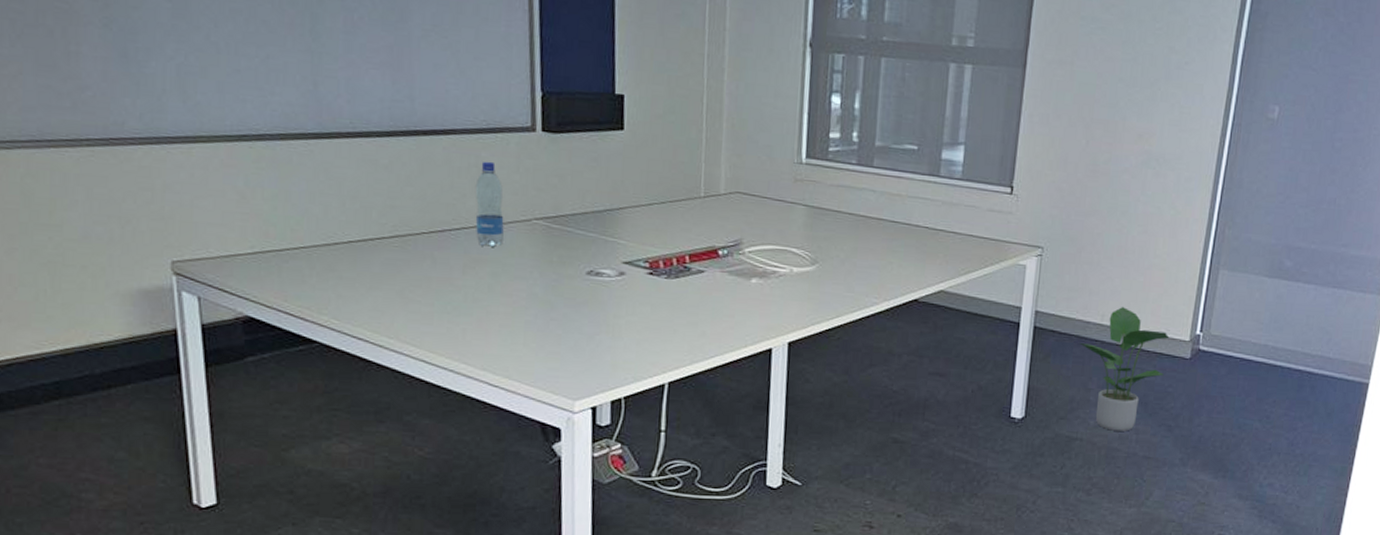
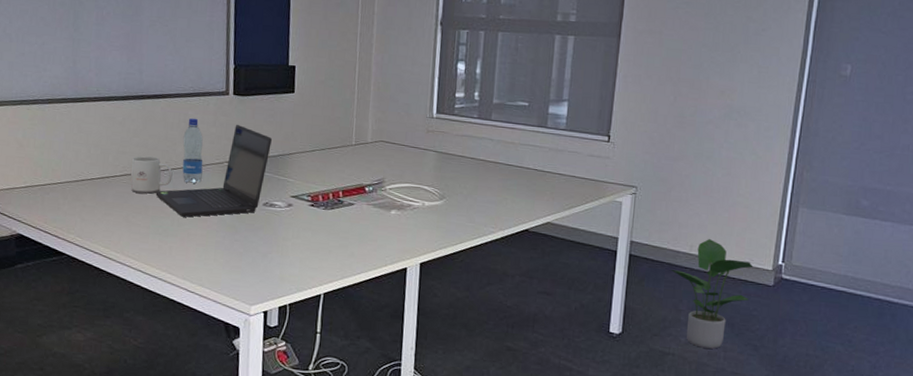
mug: none [403,211,463,261] -> present [130,156,173,194]
laptop: none [440,171,595,291] -> present [155,125,272,217]

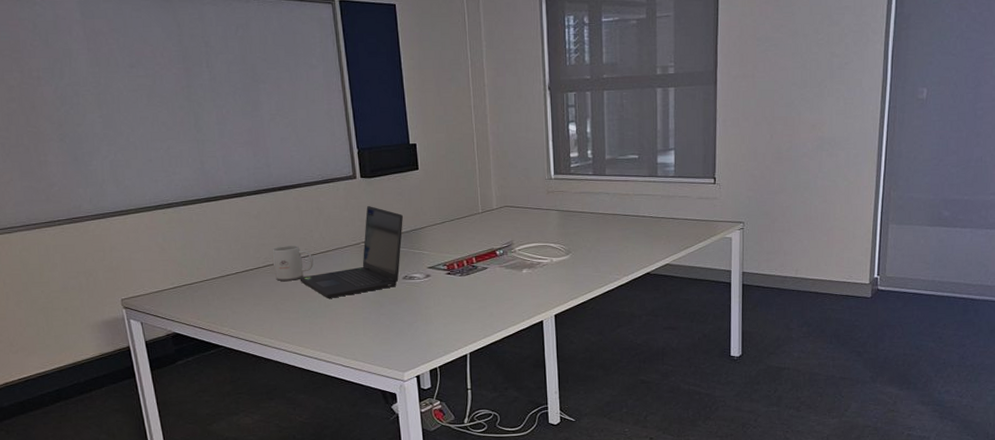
bottle: present [182,118,203,183] -> none [318,204,342,266]
potted plant: present [671,238,753,349] -> none [781,261,853,360]

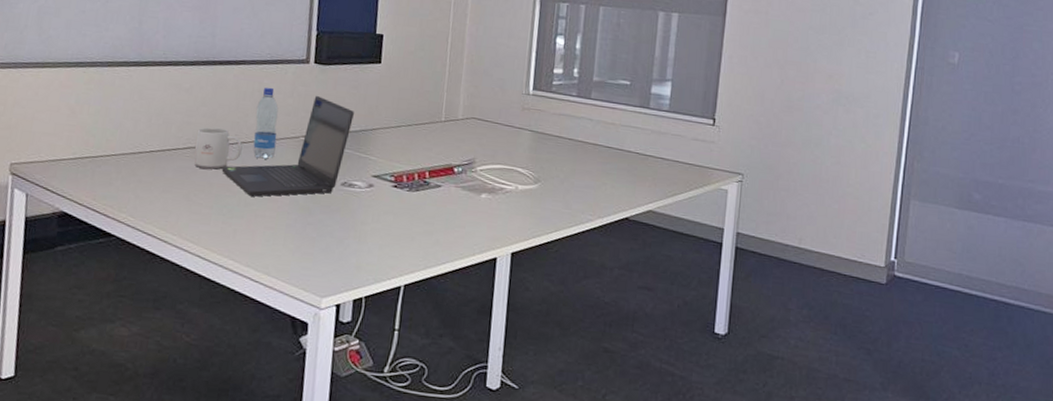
bottle: none [318,204,342,266] -> present [253,87,279,159]

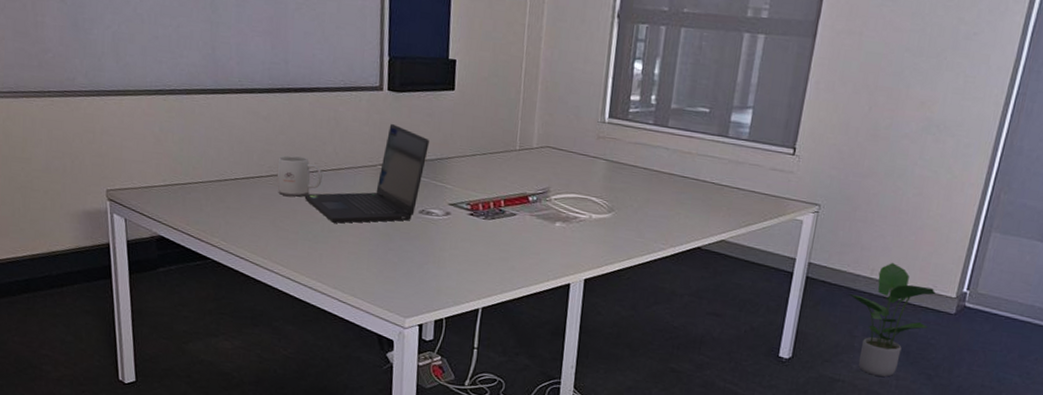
bottle: present [253,87,279,159] -> none [332,115,355,187]
potted plant: none [780,231,865,353] -> present [849,262,936,377]

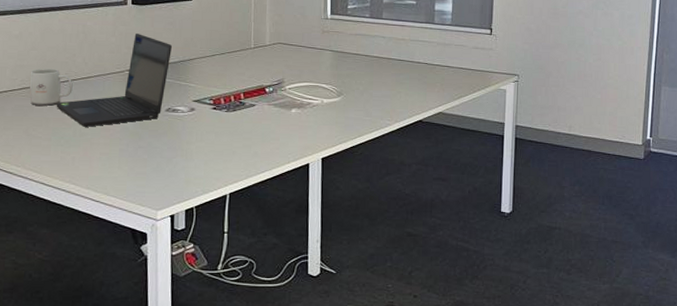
potted plant: present [849,262,936,377] -> none [553,118,625,221]

